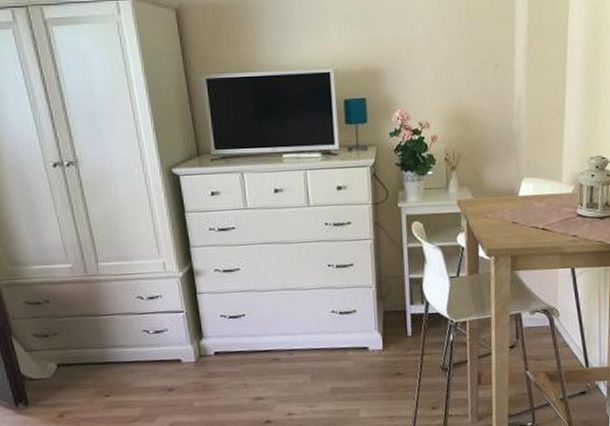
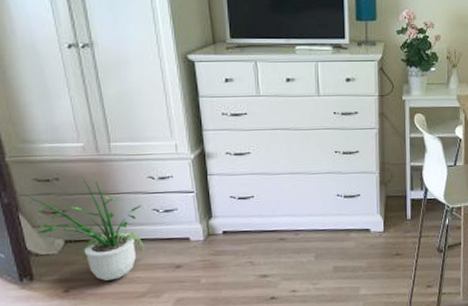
potted plant: none [17,298,137,405] -> present [25,176,145,281]

